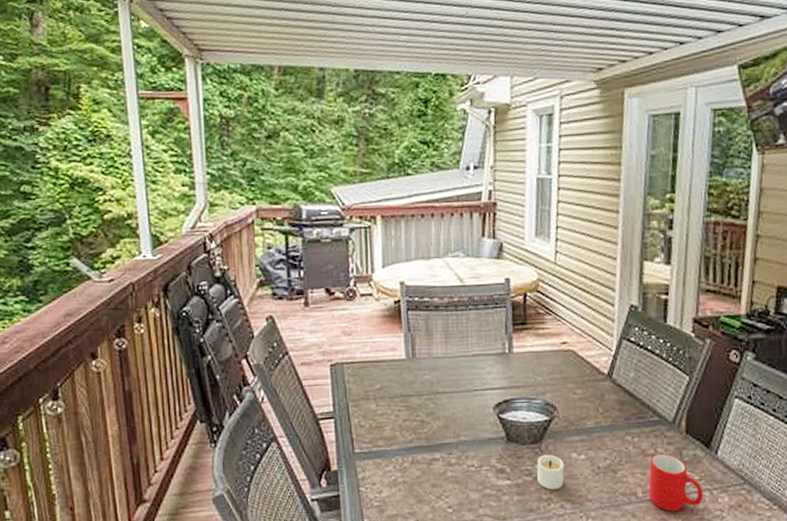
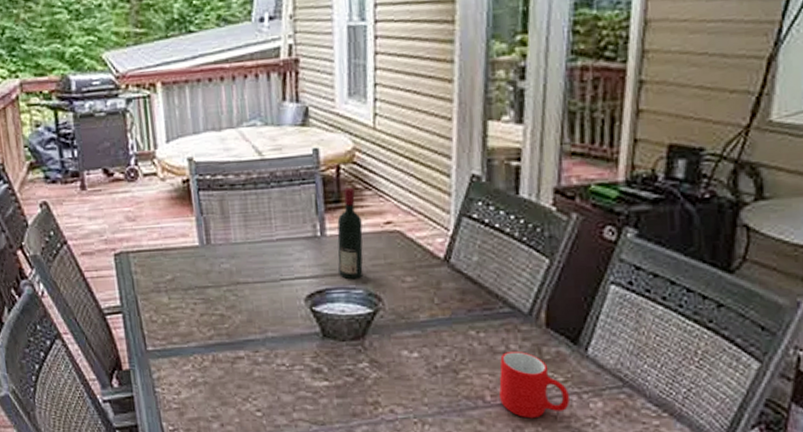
wine bottle: none [522,312,543,391] -> present [337,187,363,280]
candle: present [537,454,565,490] -> none [360,352,394,393]

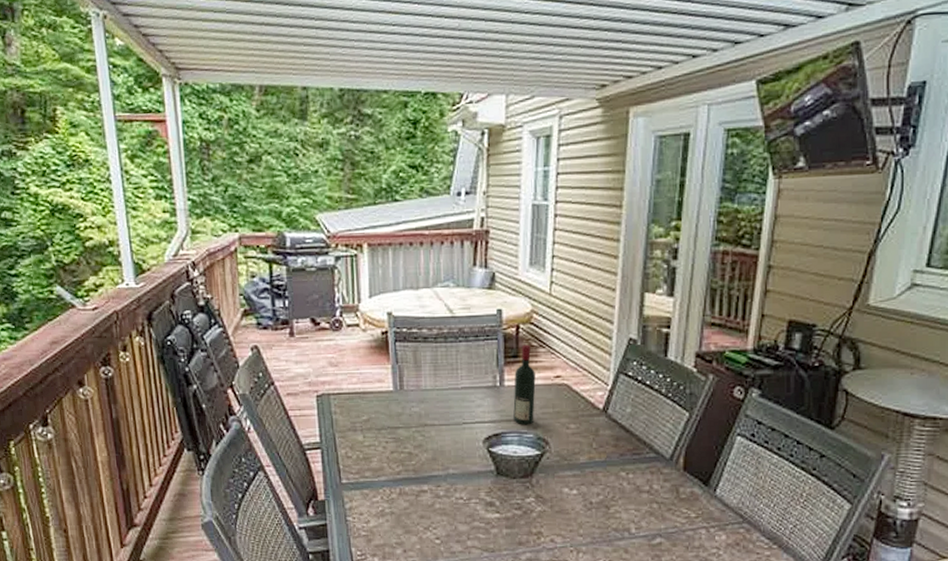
cup: present [499,350,570,419] -> none [643,490,699,549]

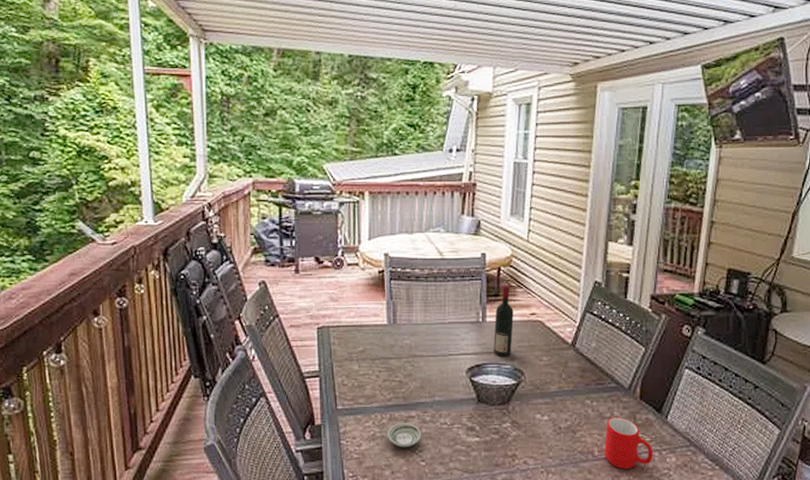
saucer: none [397,498,435,525] -> present [387,423,421,448]
cup: none [643,490,699,549] -> present [604,416,653,470]

